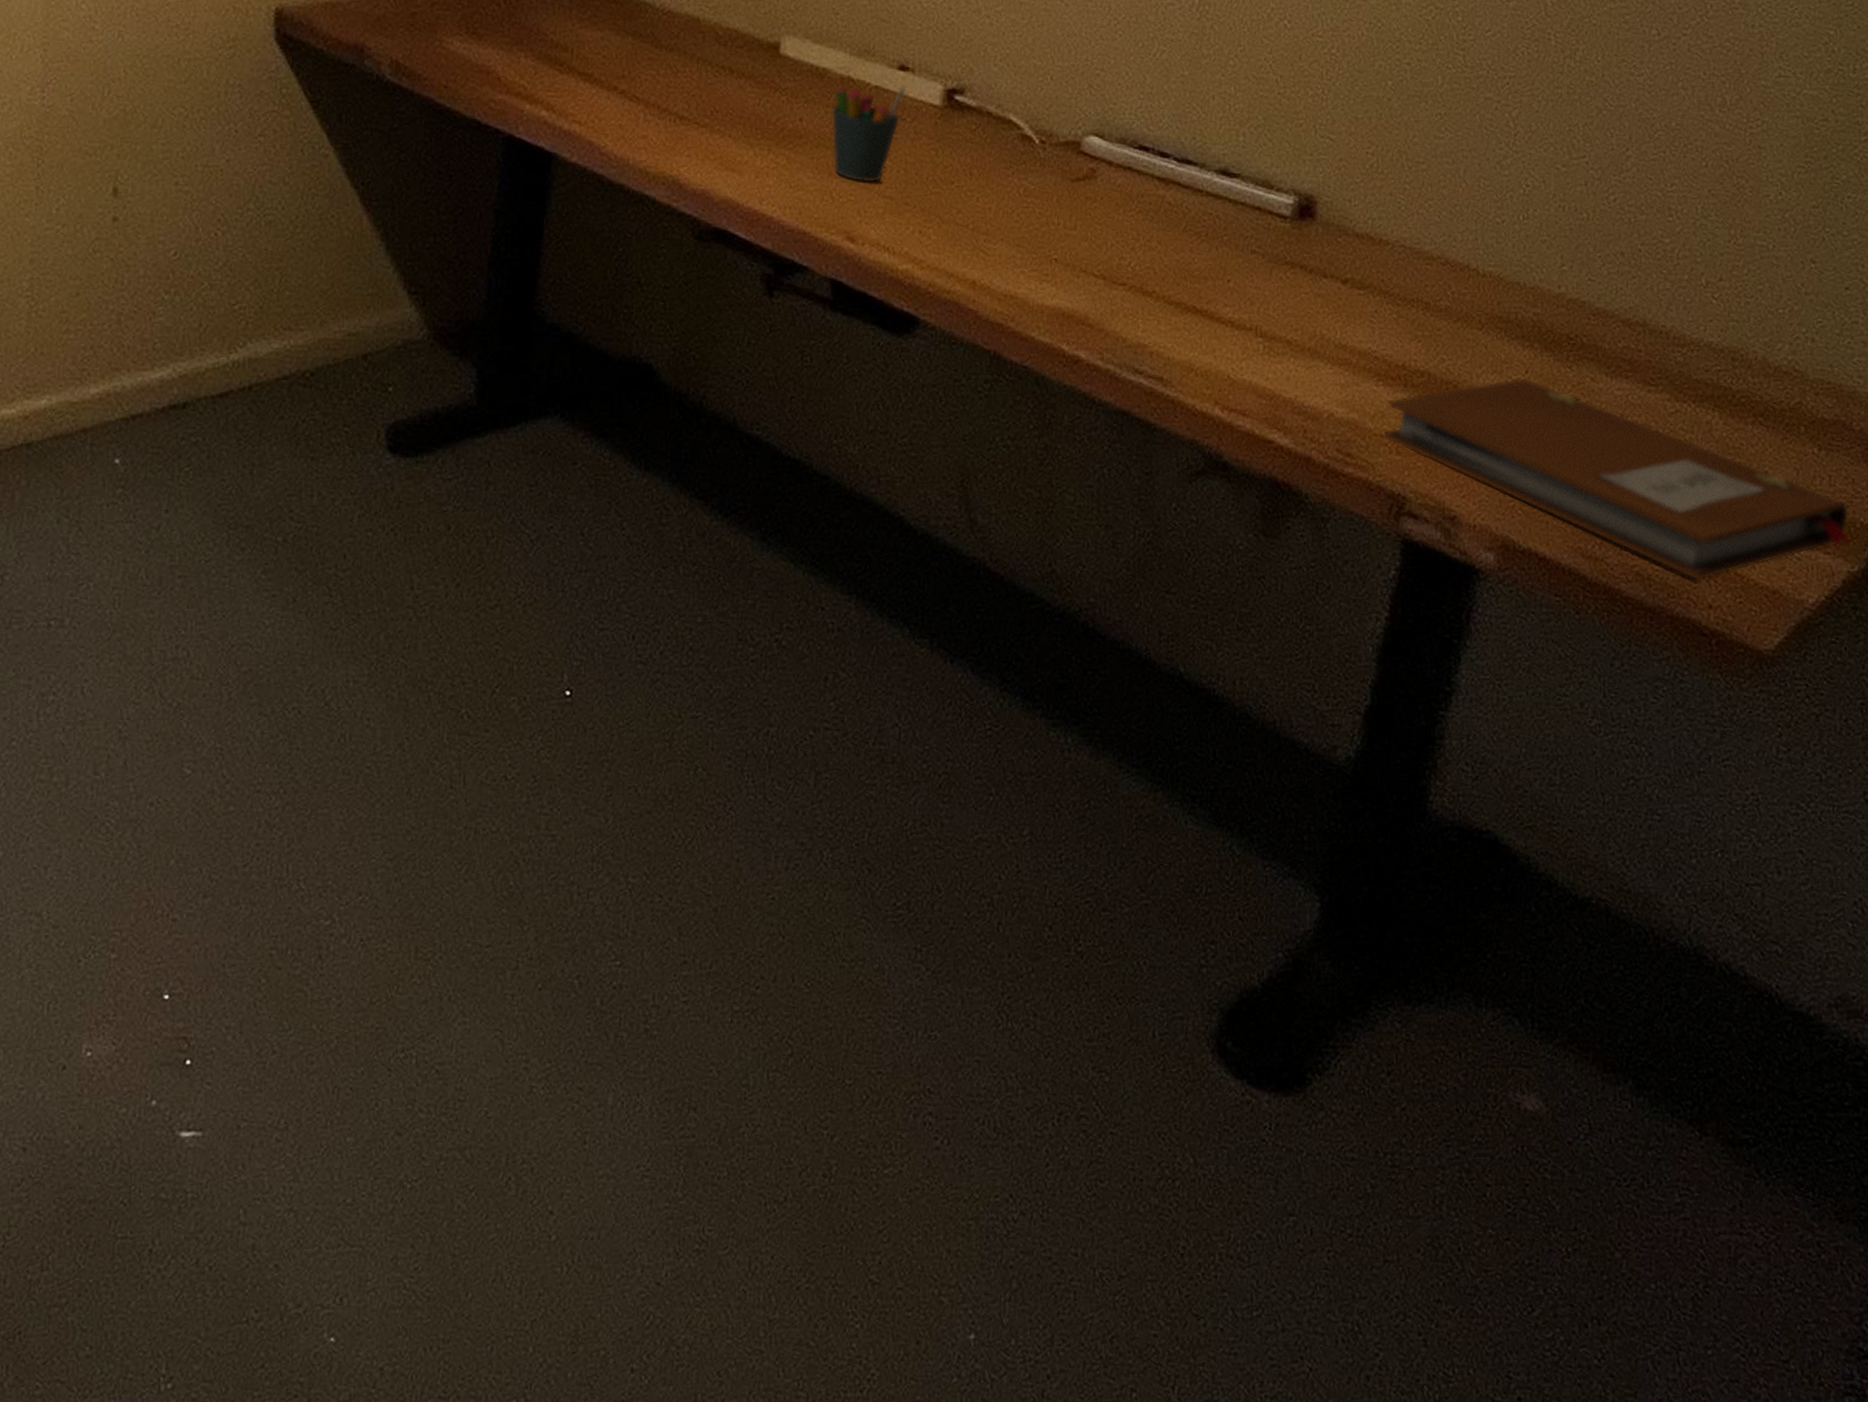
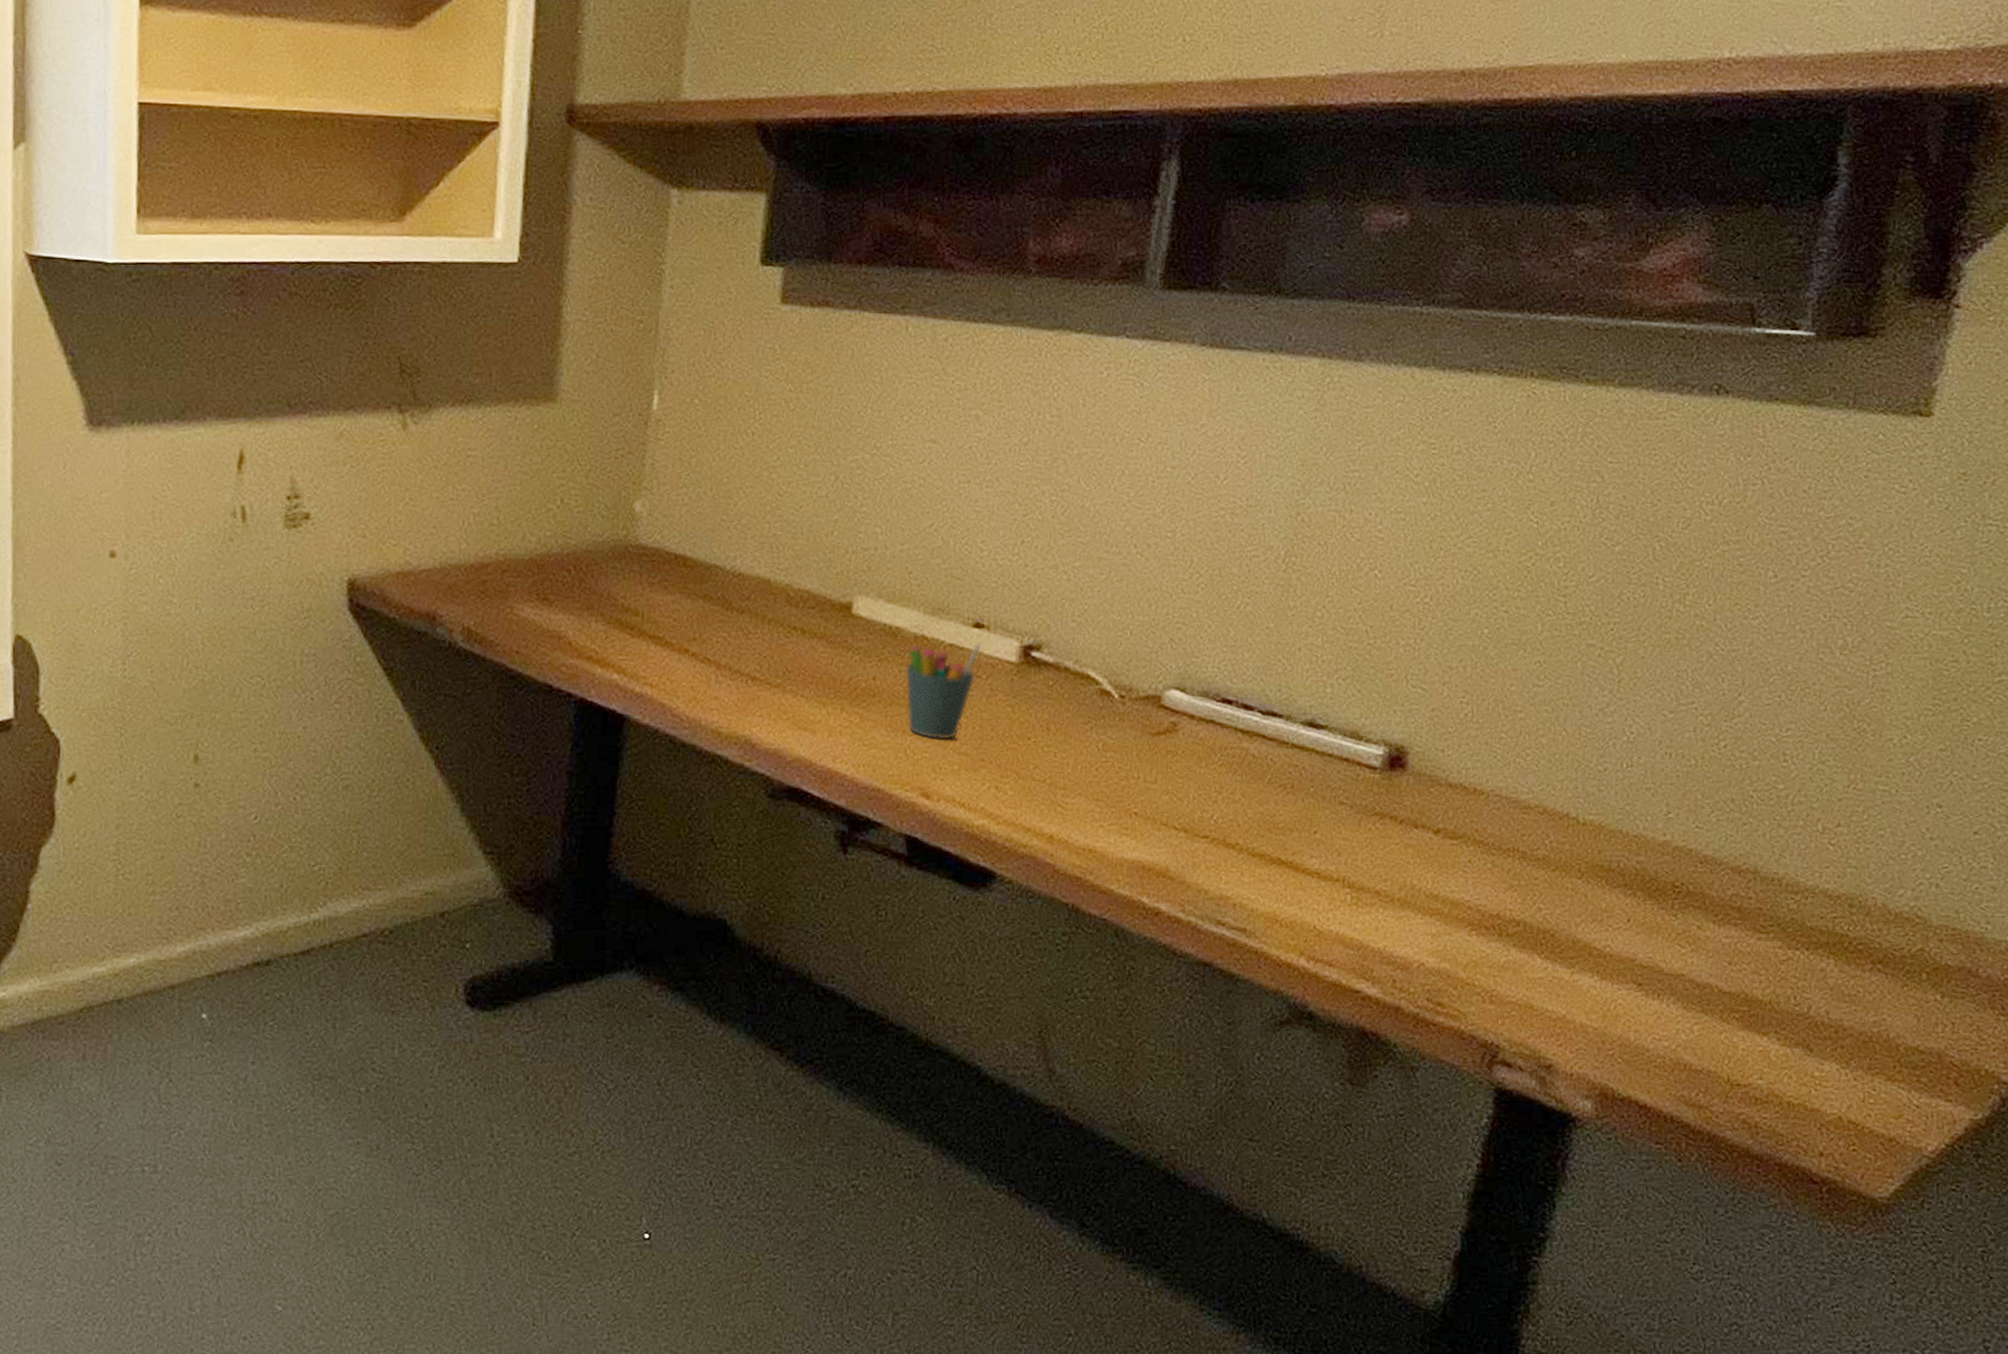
notebook: present [1383,378,1850,581] -> none [1476,926,1973,1129]

